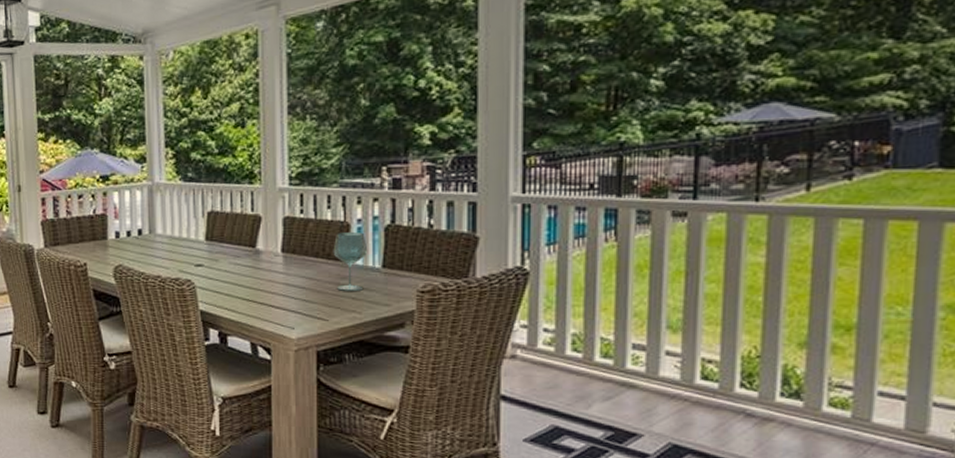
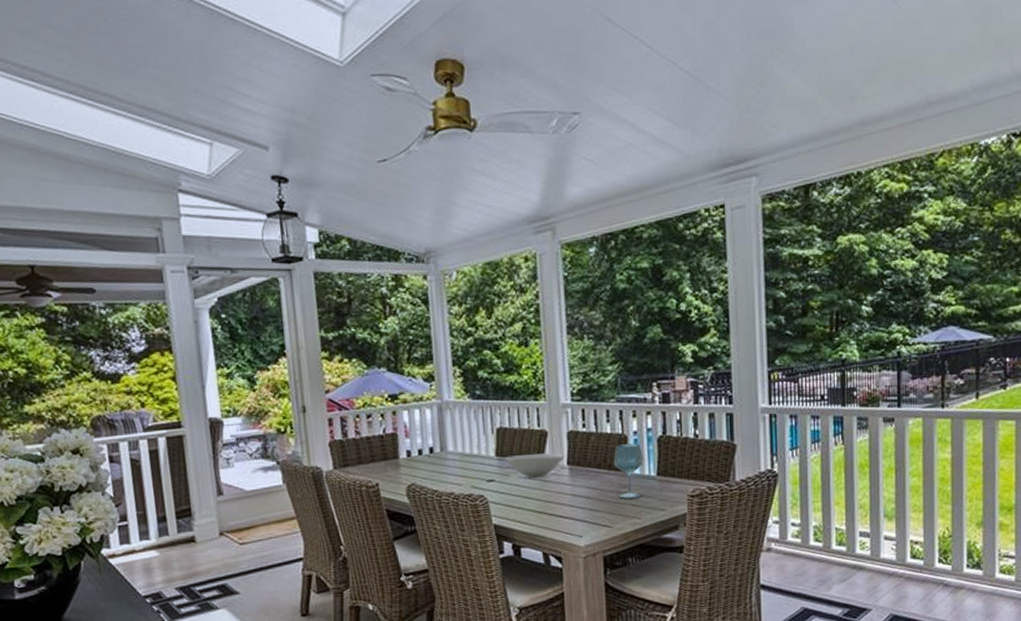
bowl: none [214,239,279,264] -> present [504,453,565,478]

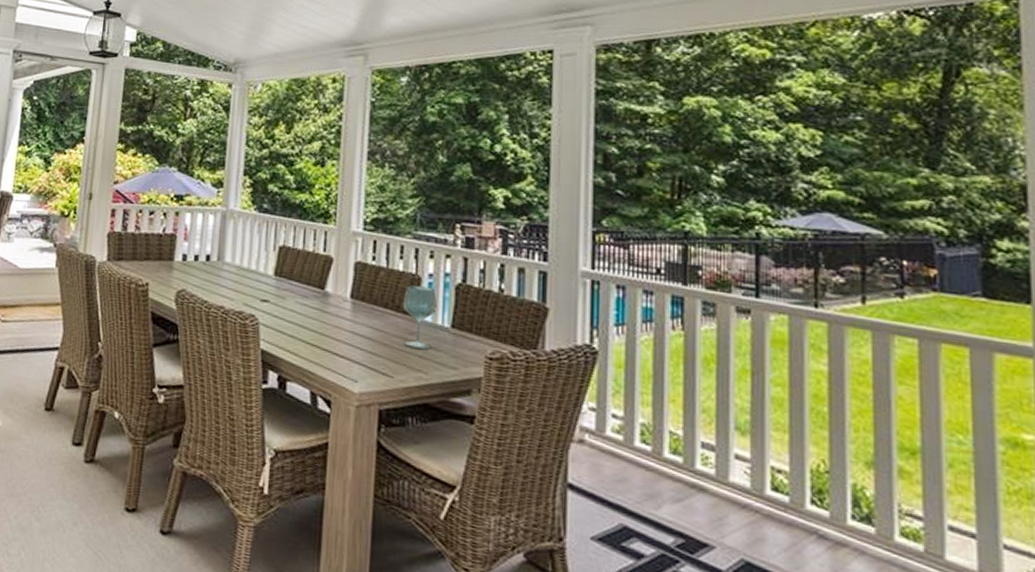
bowl: present [504,453,565,478] -> none [282,277,349,307]

